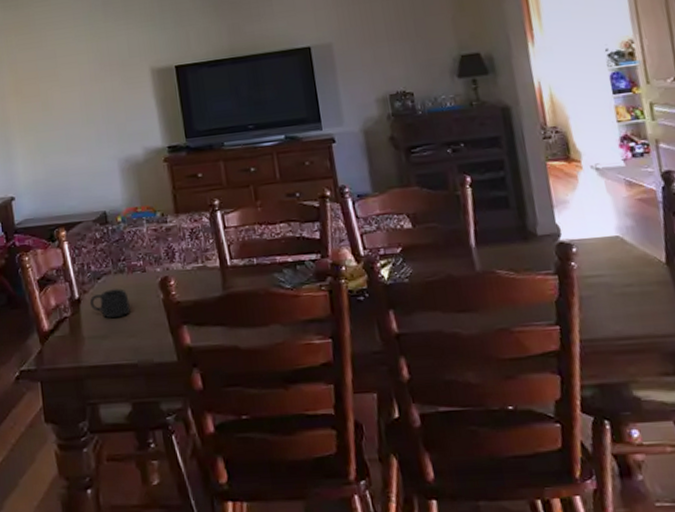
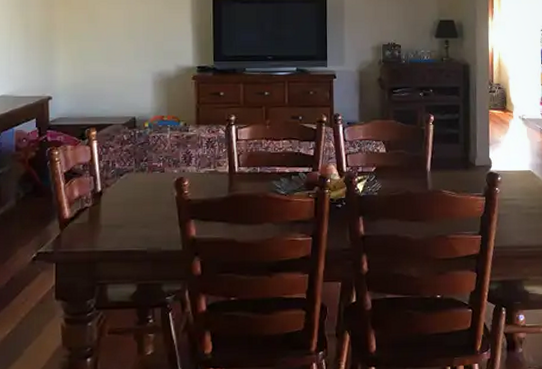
mug: present [89,288,130,319] -> none [110,185,146,211]

